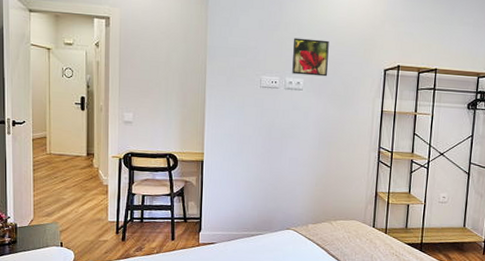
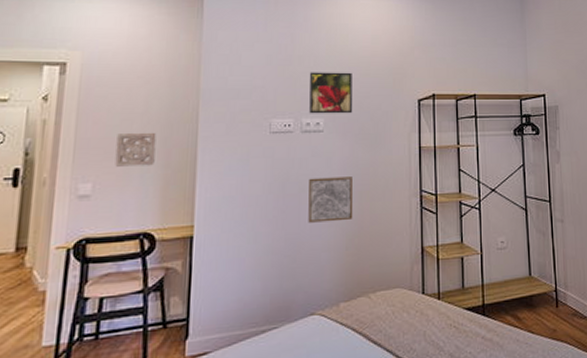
wall ornament: none [148,77,176,104] -> present [115,133,157,167]
wall art: none [288,127,324,164] -> present [308,177,354,223]

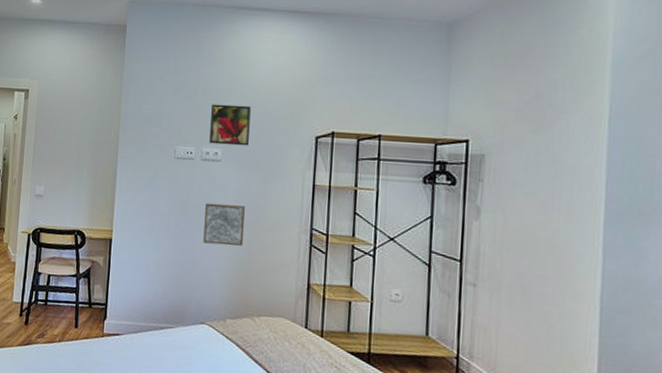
wall ornament: present [115,133,157,167] -> none [59,149,88,177]

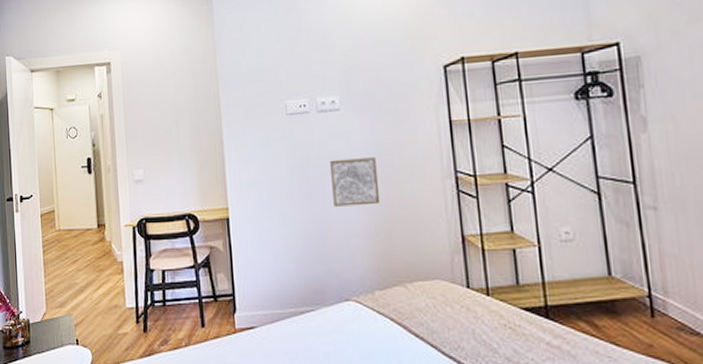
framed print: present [209,104,251,146] -> none [318,42,370,92]

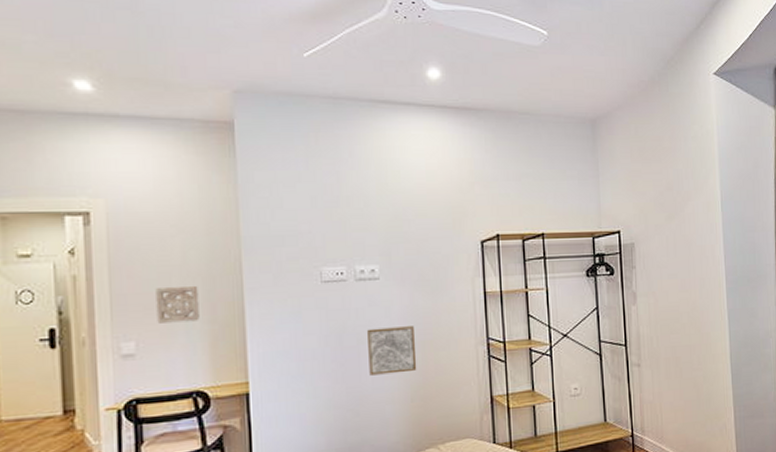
wall ornament: none [156,121,189,154] -> present [155,286,200,323]

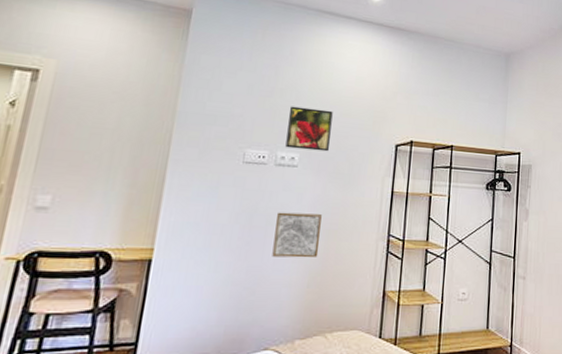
wall ornament: present [155,286,200,323] -> none [78,148,126,184]
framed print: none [359,213,411,260] -> present [285,106,333,152]

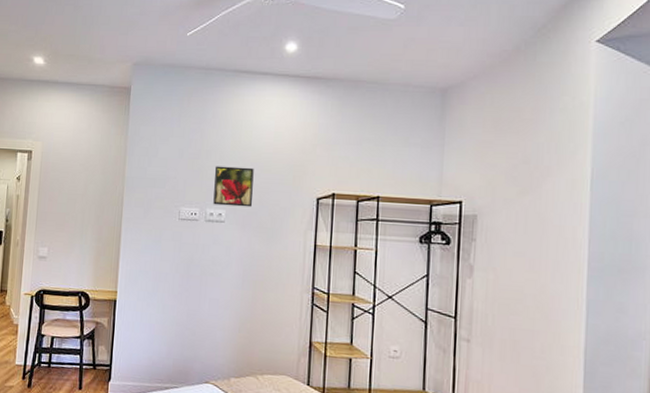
wall art: present [272,212,322,258] -> none [207,263,248,306]

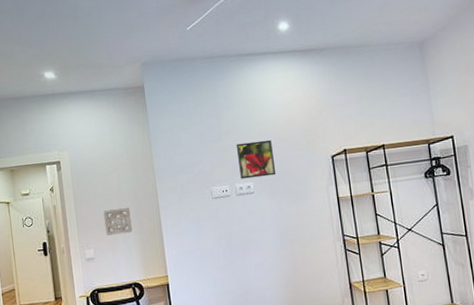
wall ornament: none [63,210,92,239] -> present [103,208,132,236]

